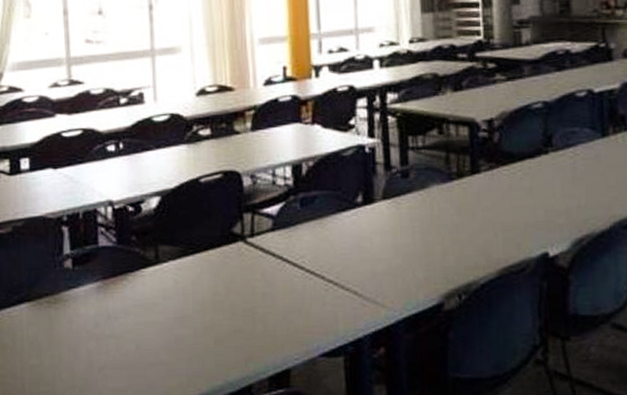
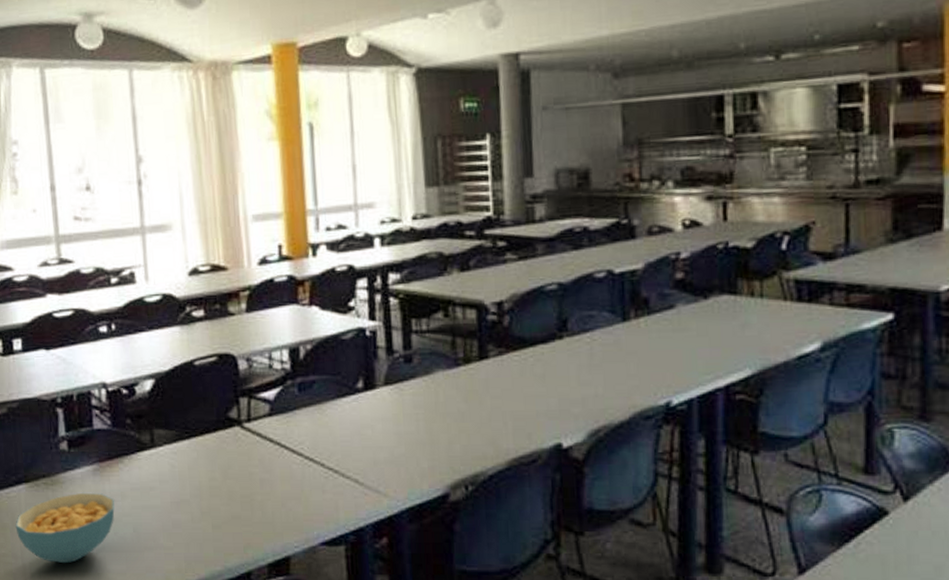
cereal bowl: none [16,310,118,382] -> present [15,492,115,563]

